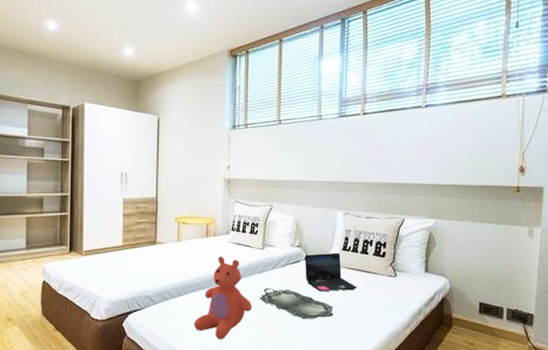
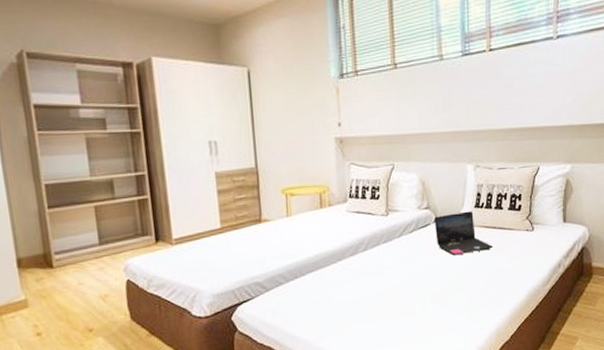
teddy bear: present [193,256,252,340] -> none [315,228,380,322]
serving tray: present [259,288,333,320] -> none [387,256,469,288]

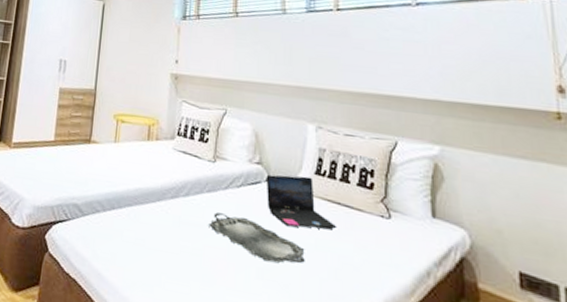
serving tray: none [387,256,469,288] -> present [209,212,305,264]

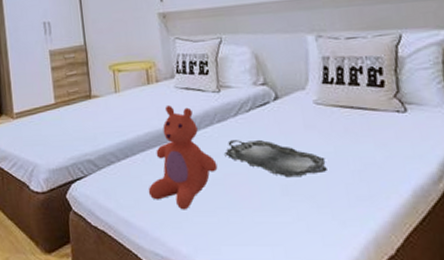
teddy bear: none [126,165,199,274] -> present [148,106,218,210]
laptop: present [266,174,337,230] -> none [273,87,354,140]

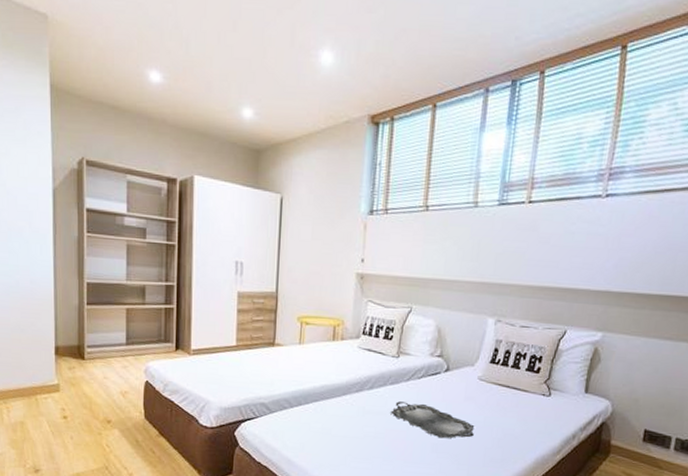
teddy bear: present [148,106,218,210] -> none [314,363,382,456]

